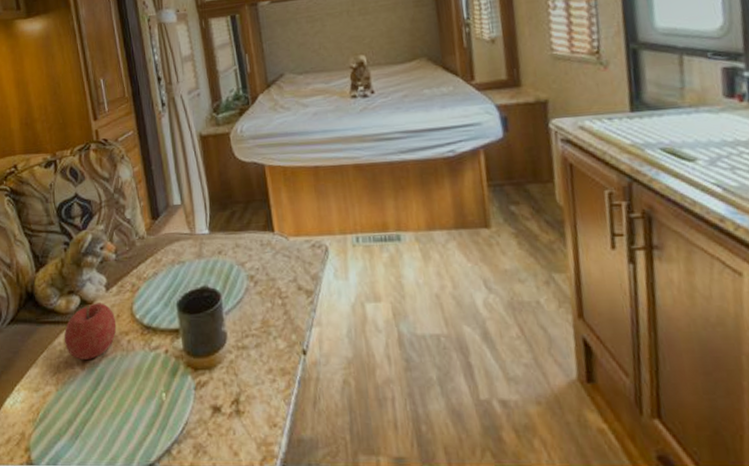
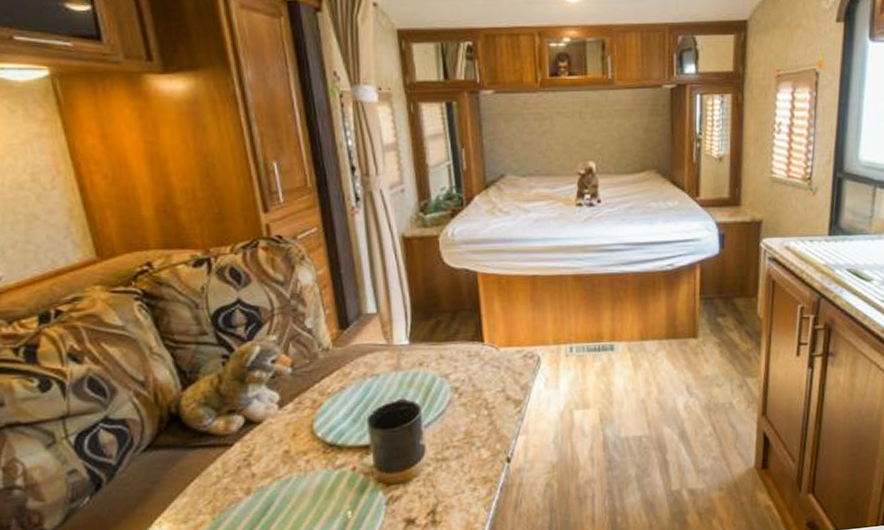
fruit: present [64,303,117,360] -> none [222,421,292,485]

